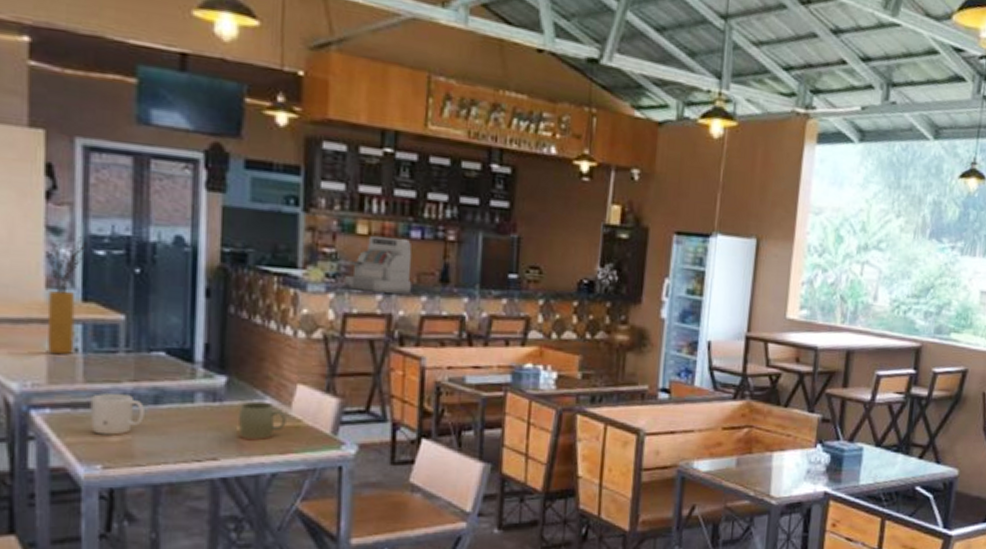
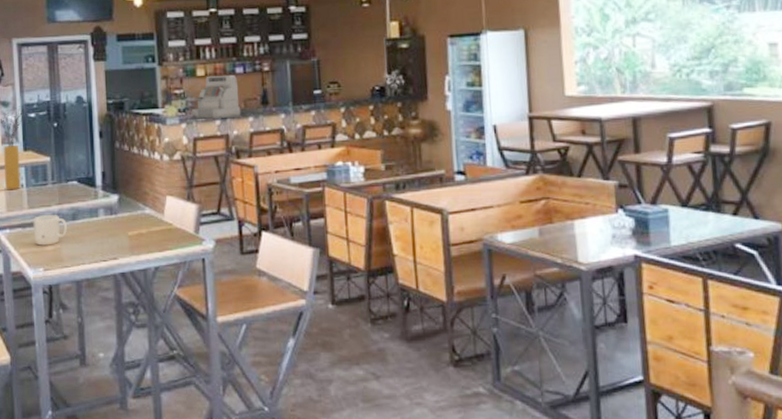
mug: present [238,401,286,441] -> none [129,212,162,243]

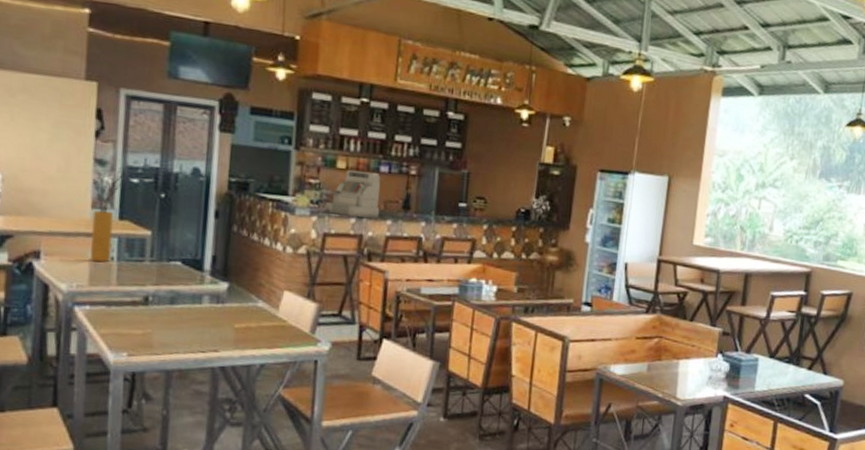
mug: present [33,215,68,246] -> none [120,294,164,329]

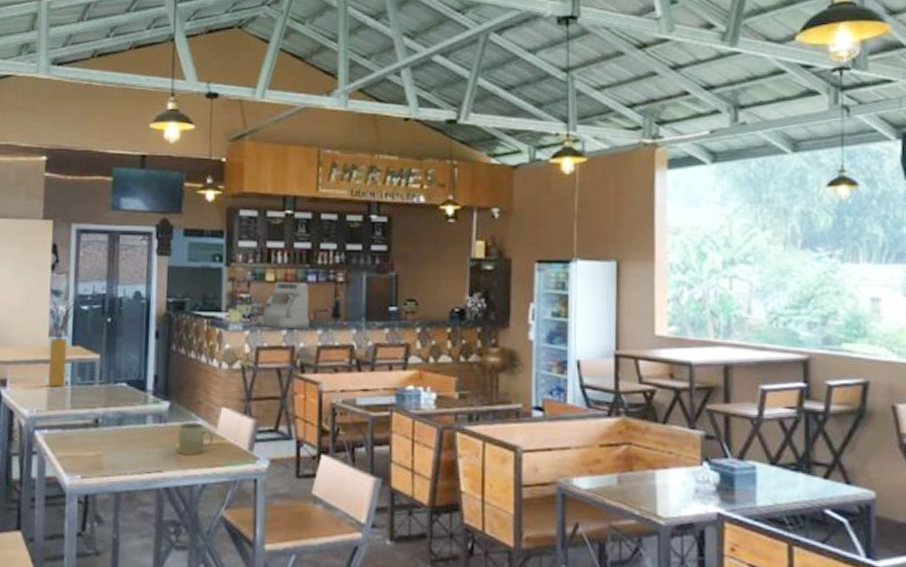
mug: none [236,304,275,337] -> present [178,422,214,456]

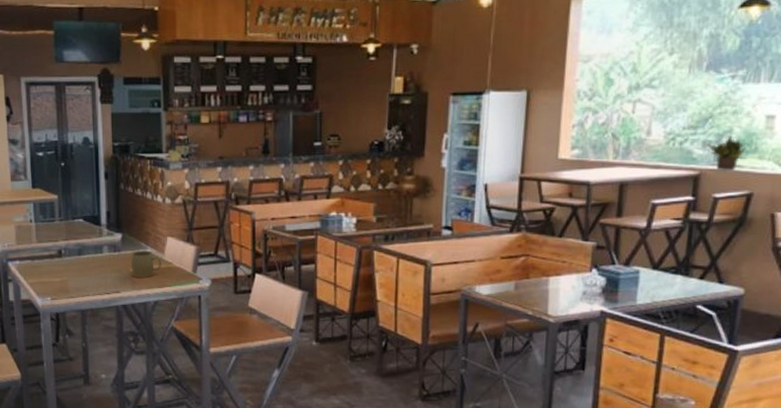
vase: present [48,296,77,387] -> none [9,144,33,225]
cash register: present [256,281,310,329] -> none [194,122,242,166]
potted plant: none [810,318,857,357] -> present [705,136,748,172]

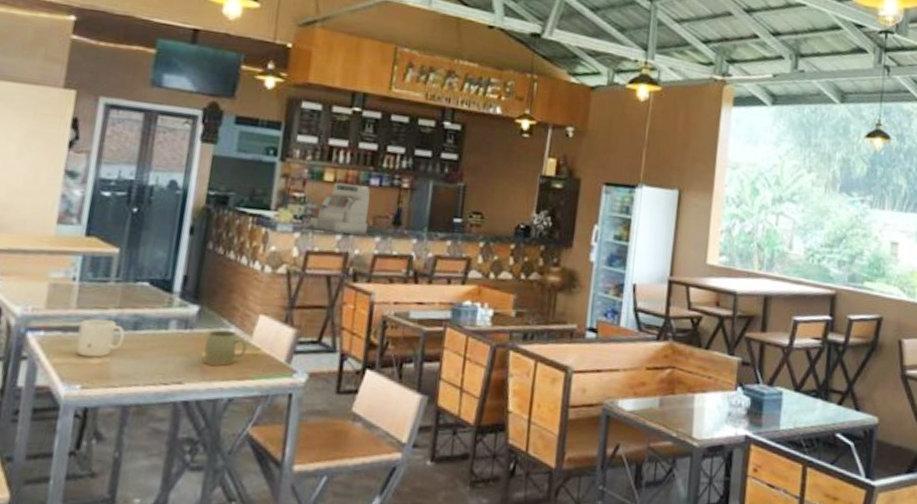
mug: none [41,249,74,277] -> present [76,319,126,358]
cash register: none [194,122,242,166] -> present [309,182,371,235]
potted plant: present [705,136,748,172] -> none [840,258,877,294]

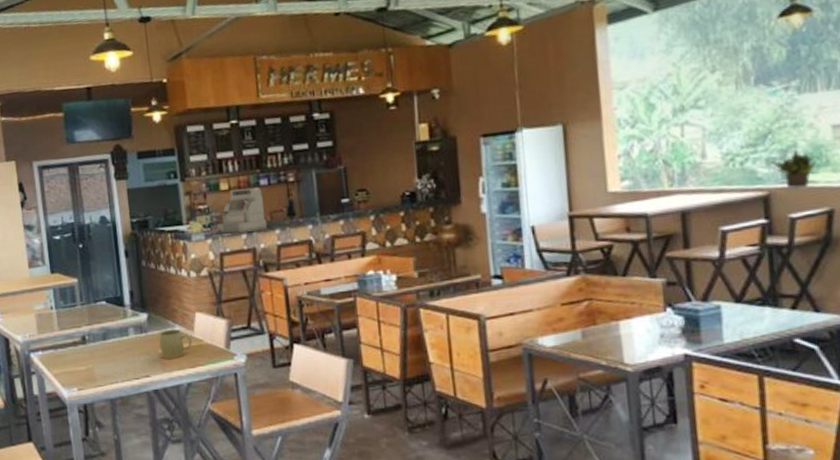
mug: present [76,319,126,358] -> none [64,335,99,366]
potted plant: none [840,258,877,294] -> present [769,150,818,190]

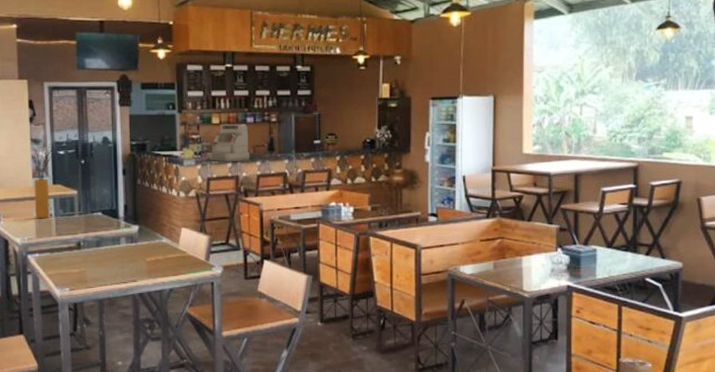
vase: none [25,229,50,313] -> present [31,144,54,219]
mug: present [159,329,192,360] -> none [147,241,176,268]
potted plant: present [769,150,818,190] -> none [640,133,674,164]

